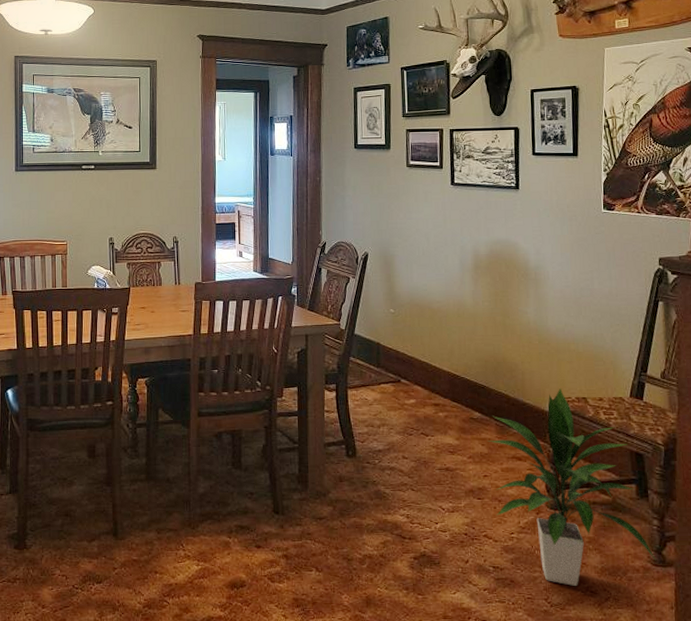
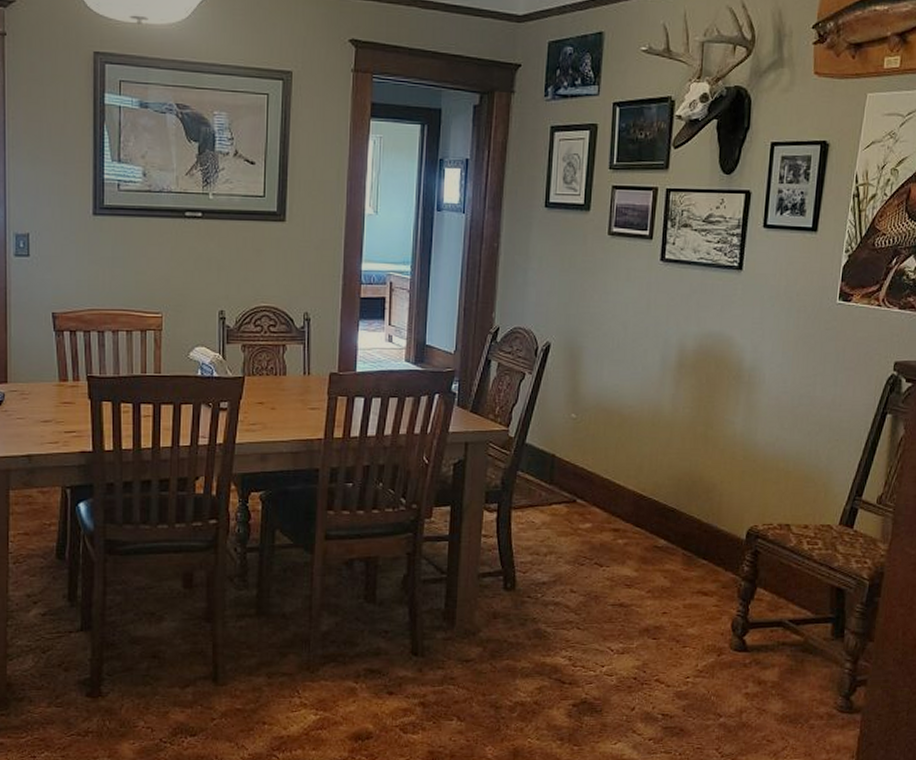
indoor plant: present [488,388,656,586] -> none [671,513,843,734]

